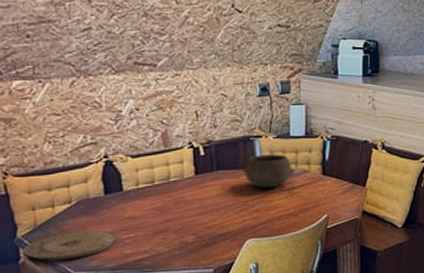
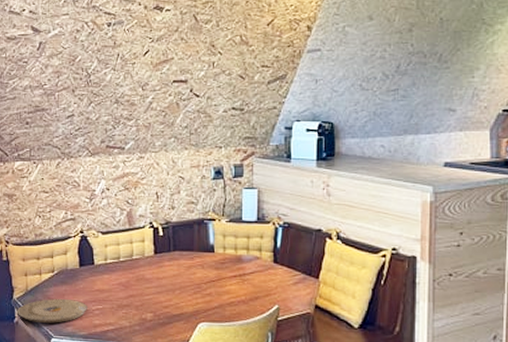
bowl: present [242,154,295,188] -> none [196,238,247,273]

